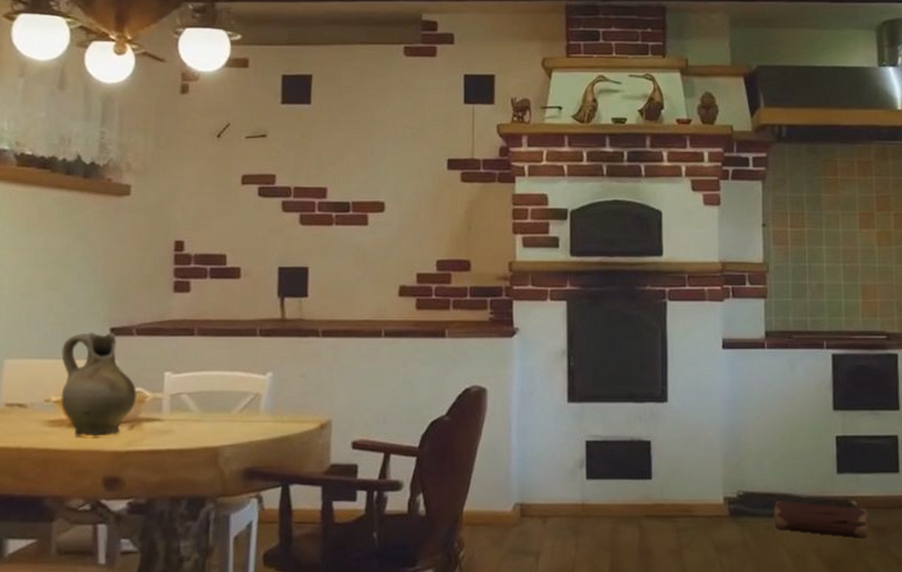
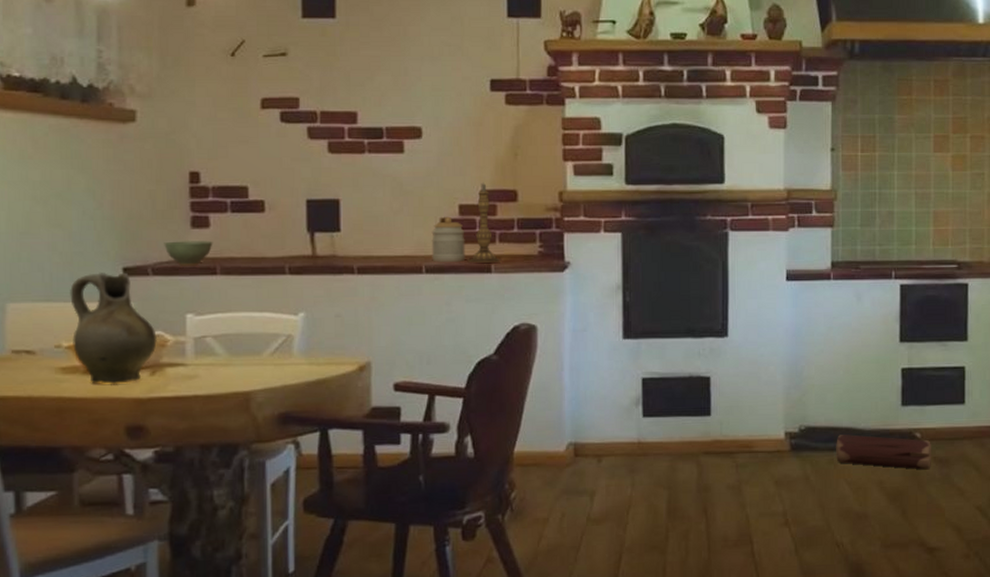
bowl: none [148,304,193,327] -> present [164,241,213,266]
jar: none [391,284,422,327] -> present [431,216,466,262]
candlestick: none [423,253,455,329] -> present [467,182,502,264]

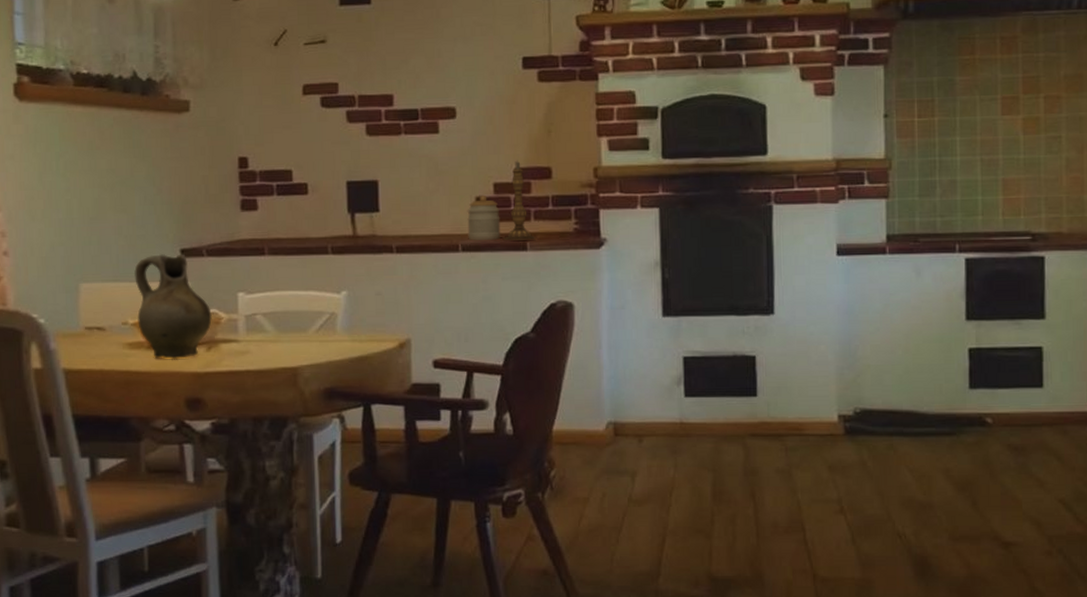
bowl: present [164,241,213,266] -> none [216,223,261,247]
decorative log: present [836,434,932,470] -> none [895,418,1006,458]

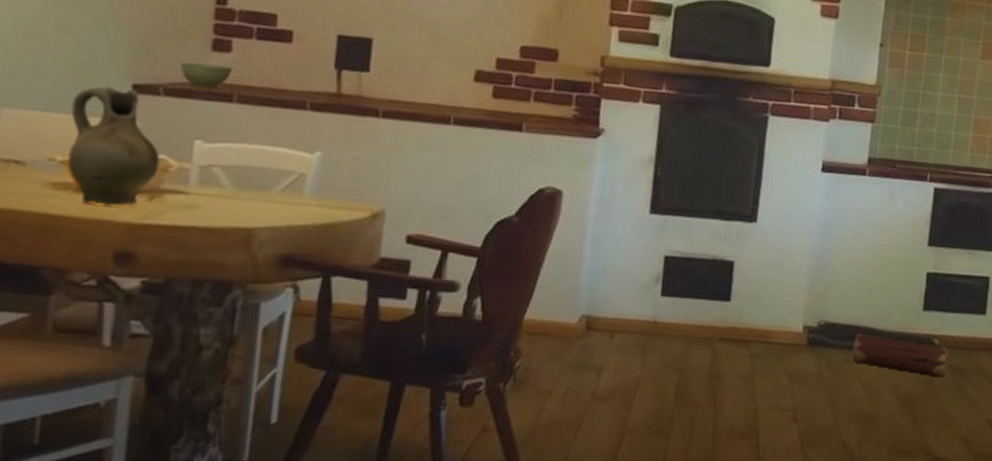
bowl: none [216,223,261,247] -> present [180,62,233,91]
jar: present [467,195,501,241] -> none [462,68,500,117]
candlestick: present [502,160,537,242] -> none [498,38,534,122]
decorative log: none [895,418,1006,458] -> present [852,334,949,378]

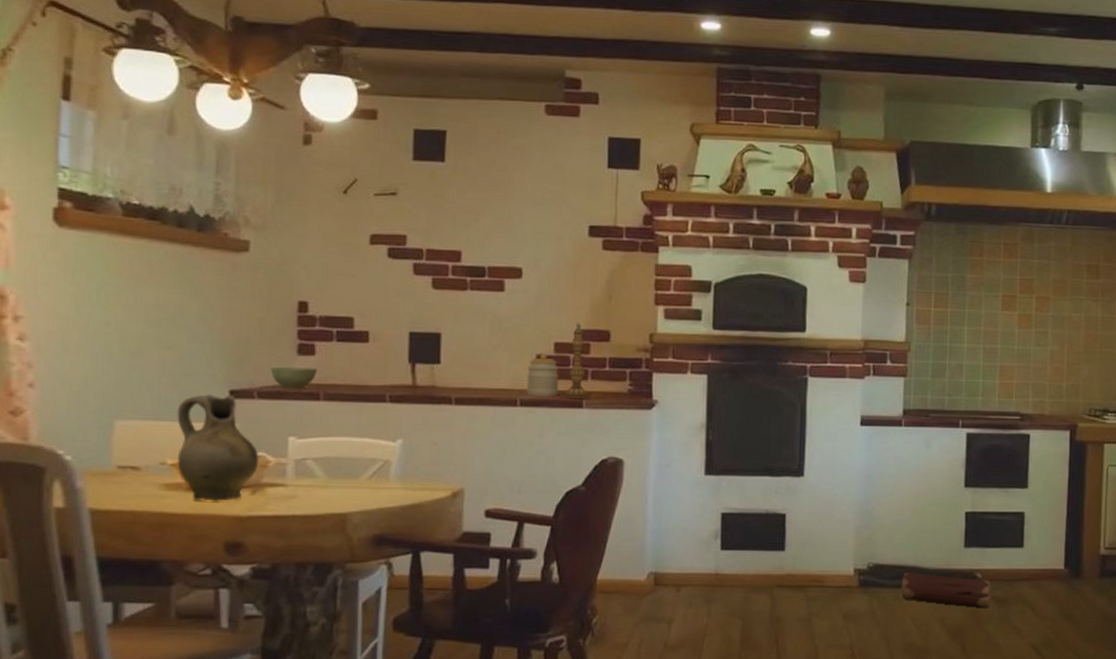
jar: none [462,68,500,117] -> present [526,353,559,397]
candlestick: none [498,38,534,122] -> present [560,322,593,399]

